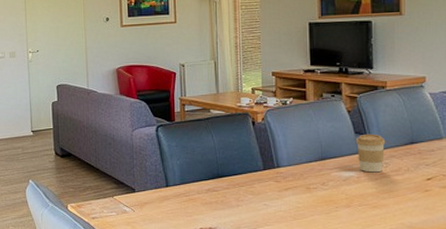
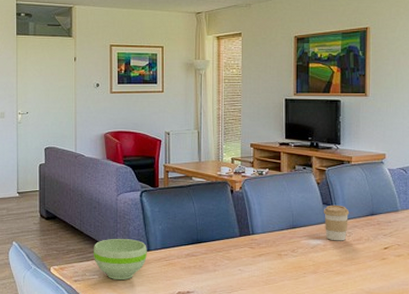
bowl: none [110,174,166,216] -> present [94,238,147,280]

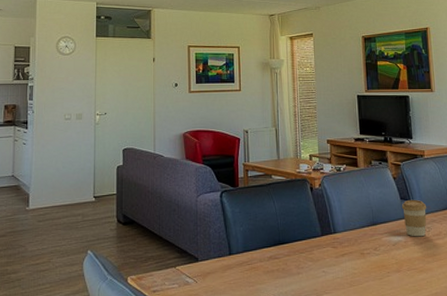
bowl: present [94,238,147,280] -> none [173,242,229,288]

